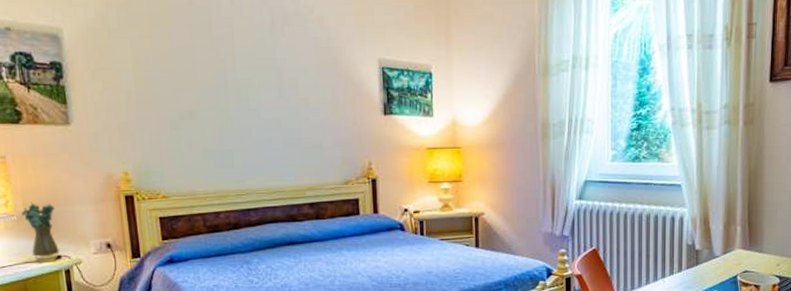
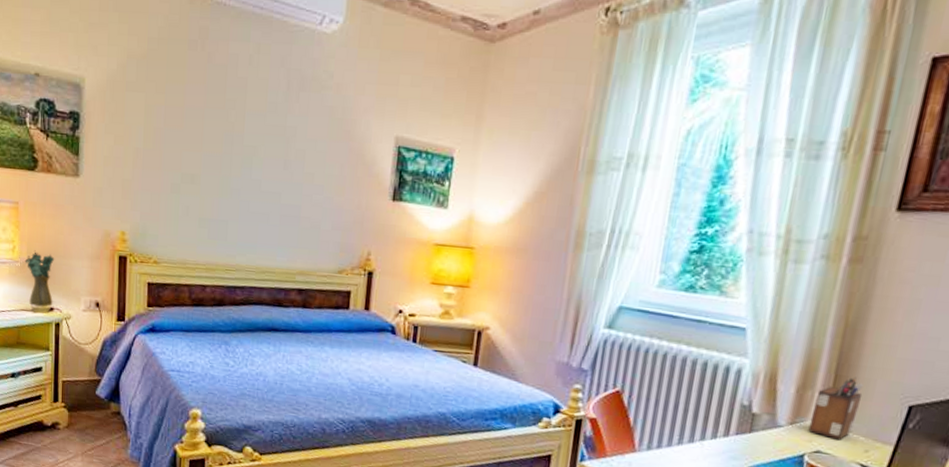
desk organizer: none [737,210,769,260] -> present [808,376,864,440]

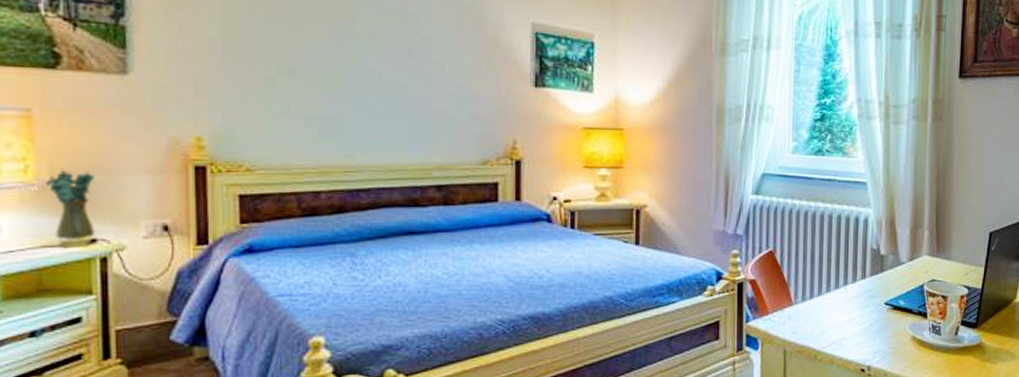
desk organizer: present [808,376,864,440] -> none [924,214,957,268]

